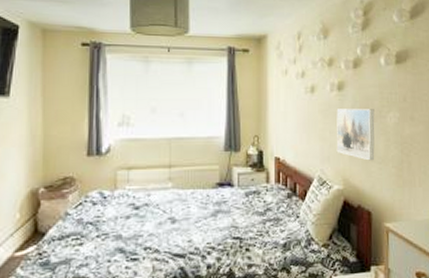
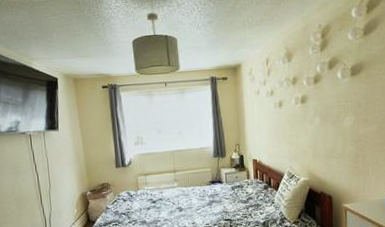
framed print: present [336,109,375,161] -> none [301,115,334,157]

